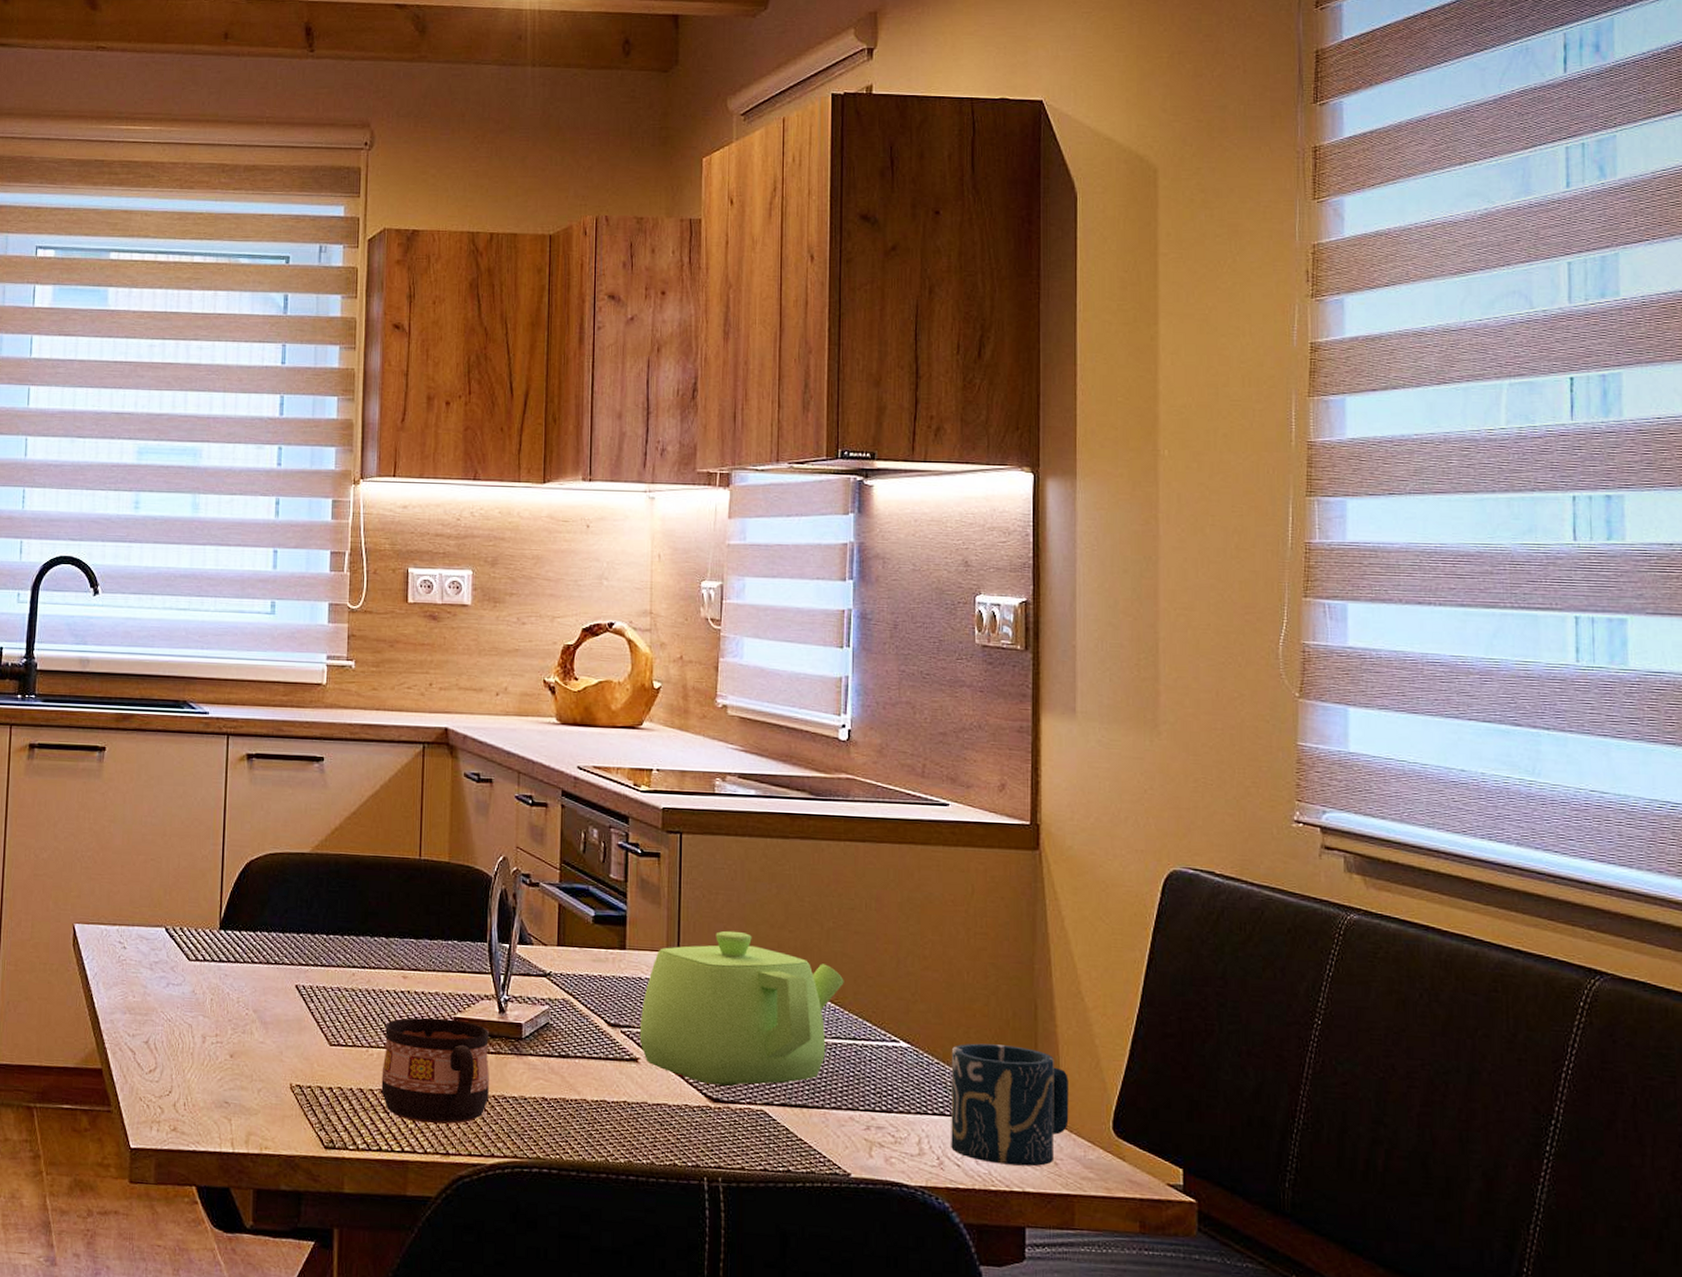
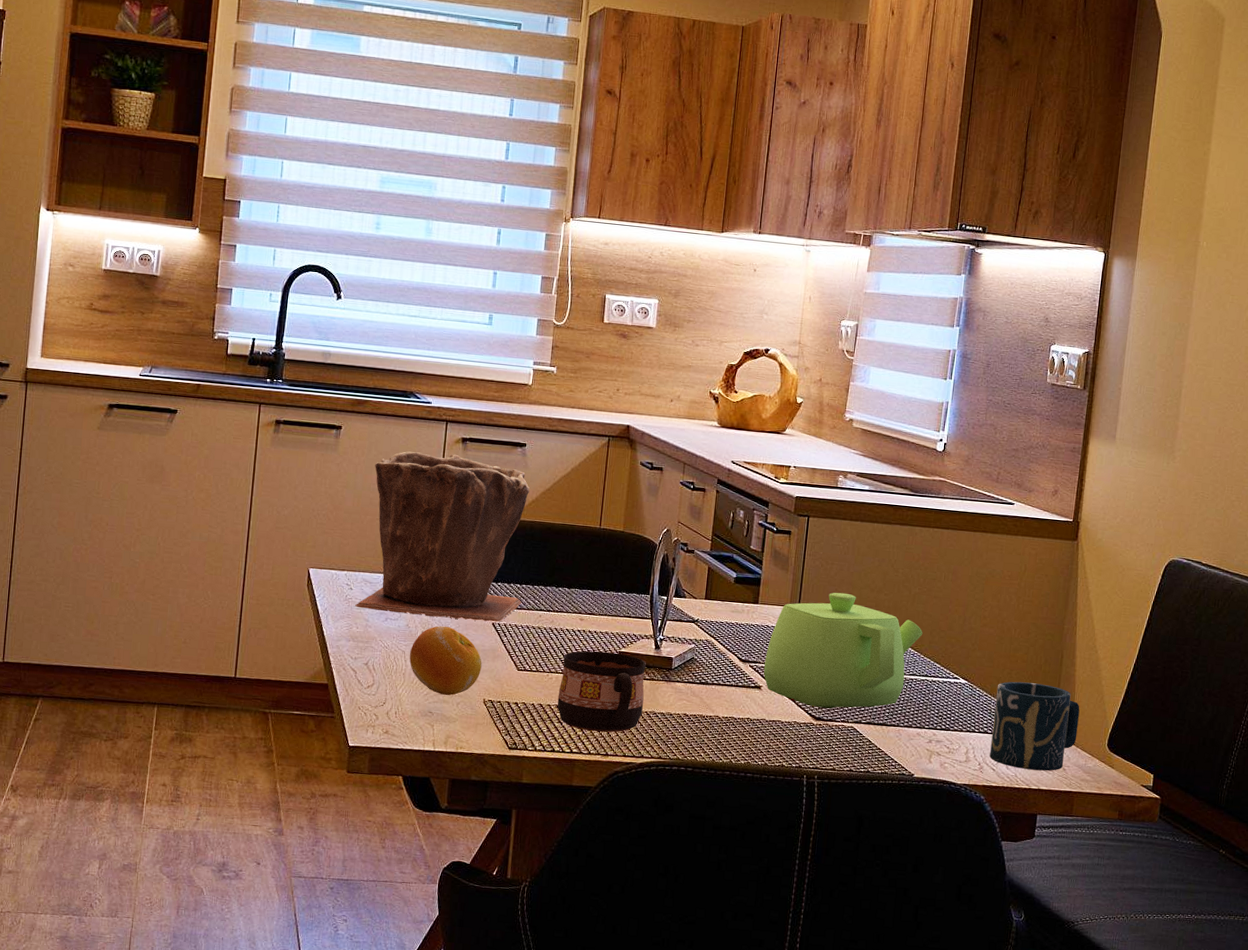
plant pot: none [130,774,332,984] -> present [355,451,530,622]
fruit: none [198,991,286,1080] -> present [409,626,482,695]

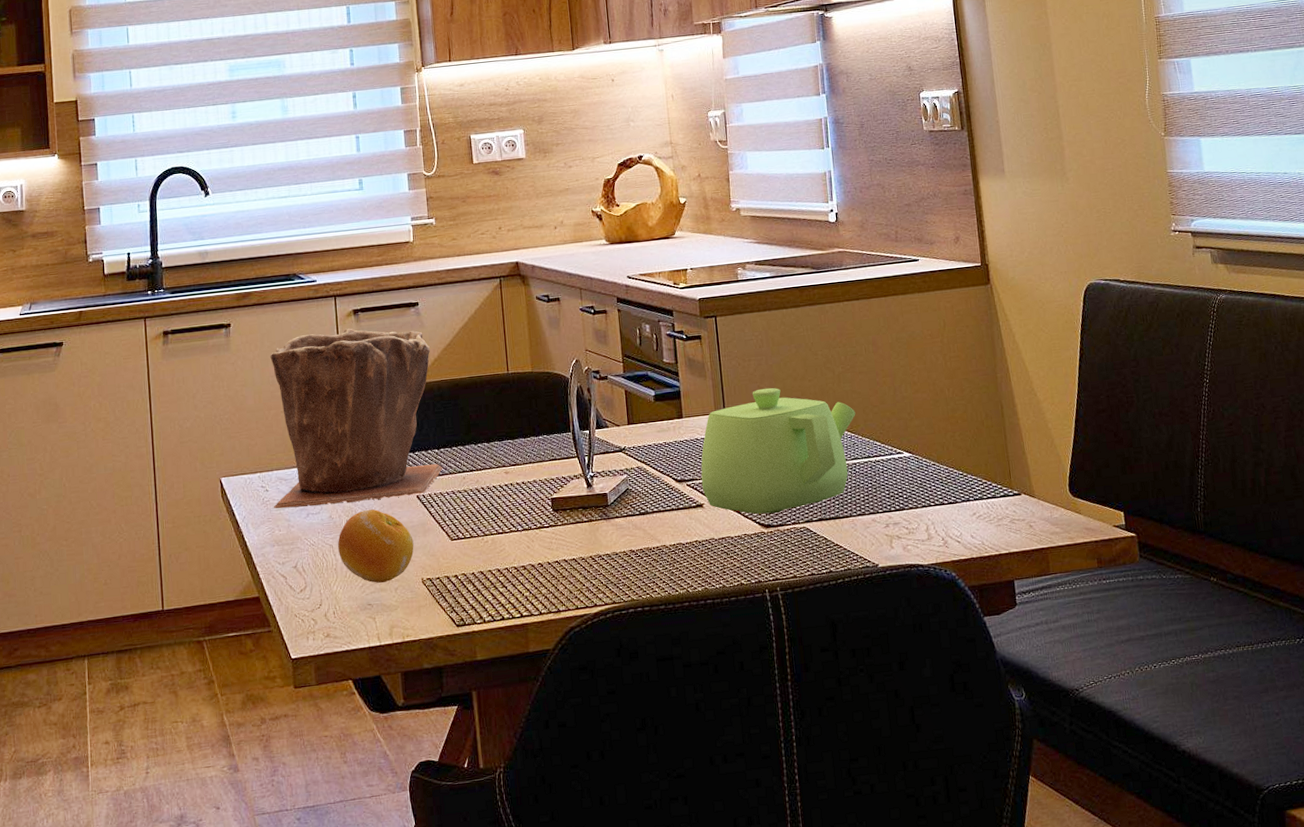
cup: present [557,651,647,733] -> none [495,499,587,590]
cup: present [989,681,1080,771] -> none [943,440,1036,535]

